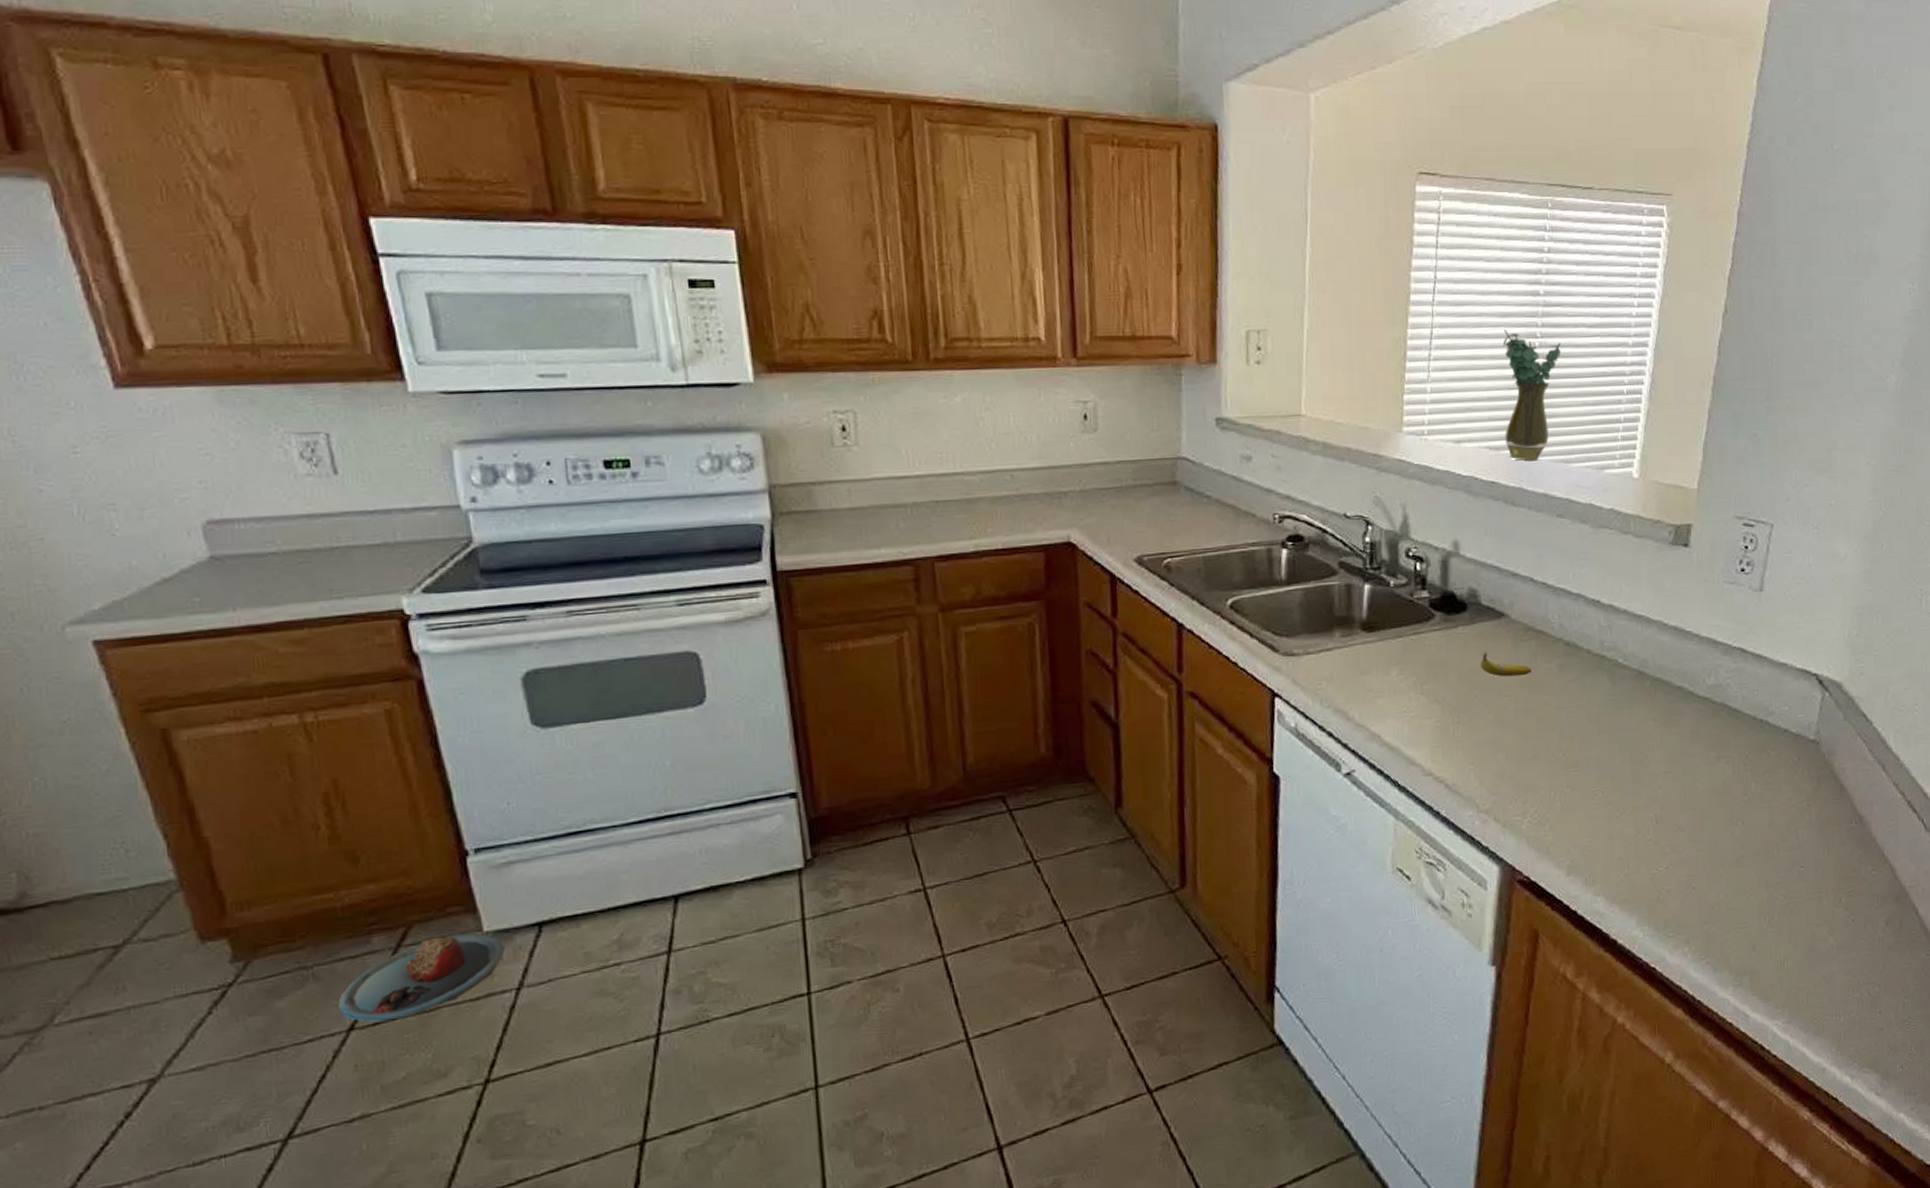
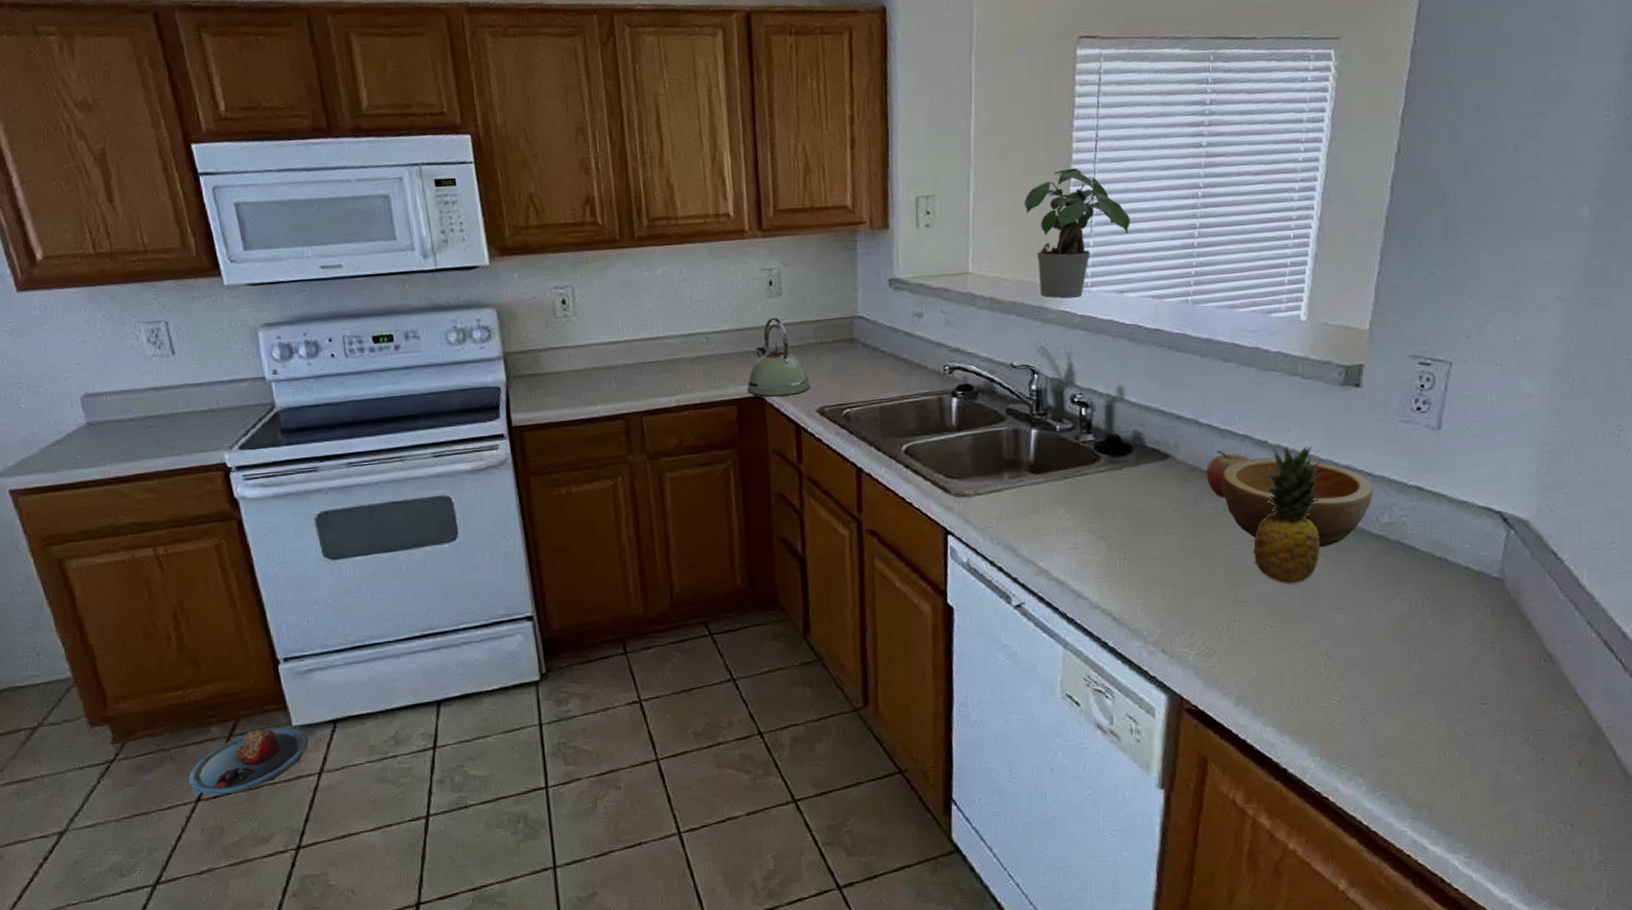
kettle: none [1056,455,1127,544] -> present [747,317,810,397]
potted plant: none [1360,309,1469,446] -> present [1024,168,1131,298]
fruit: present [1481,651,1532,677] -> none [1146,491,1198,516]
vase: present [1502,330,1562,461] -> none [1165,182,1225,308]
fruit: none [1540,609,1584,659] -> present [1206,450,1251,498]
bowl: none [1556,617,1700,710] -> present [1222,457,1374,548]
fruit: none [1585,606,1651,748] -> present [1252,446,1321,584]

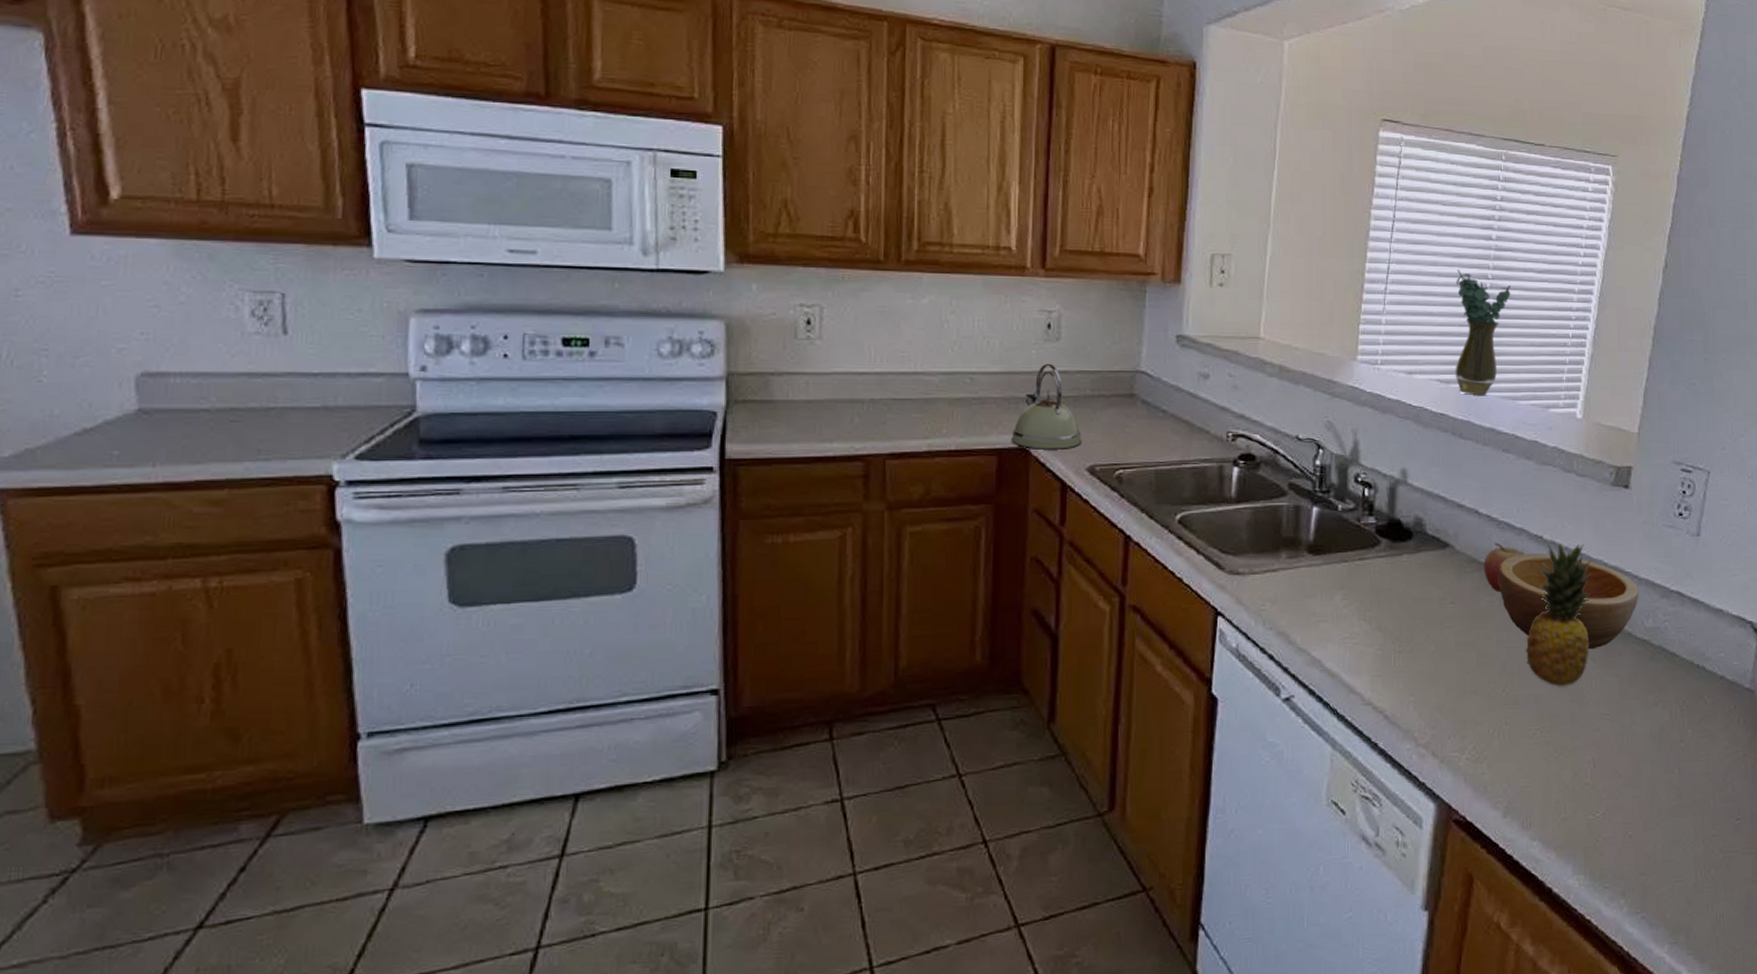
pet bowl: present [188,727,309,796] -> none [190,825,384,921]
potted plant: present [1024,168,1131,298] -> none [1320,244,1423,374]
vase: none [1165,182,1225,308] -> present [1455,270,1511,396]

